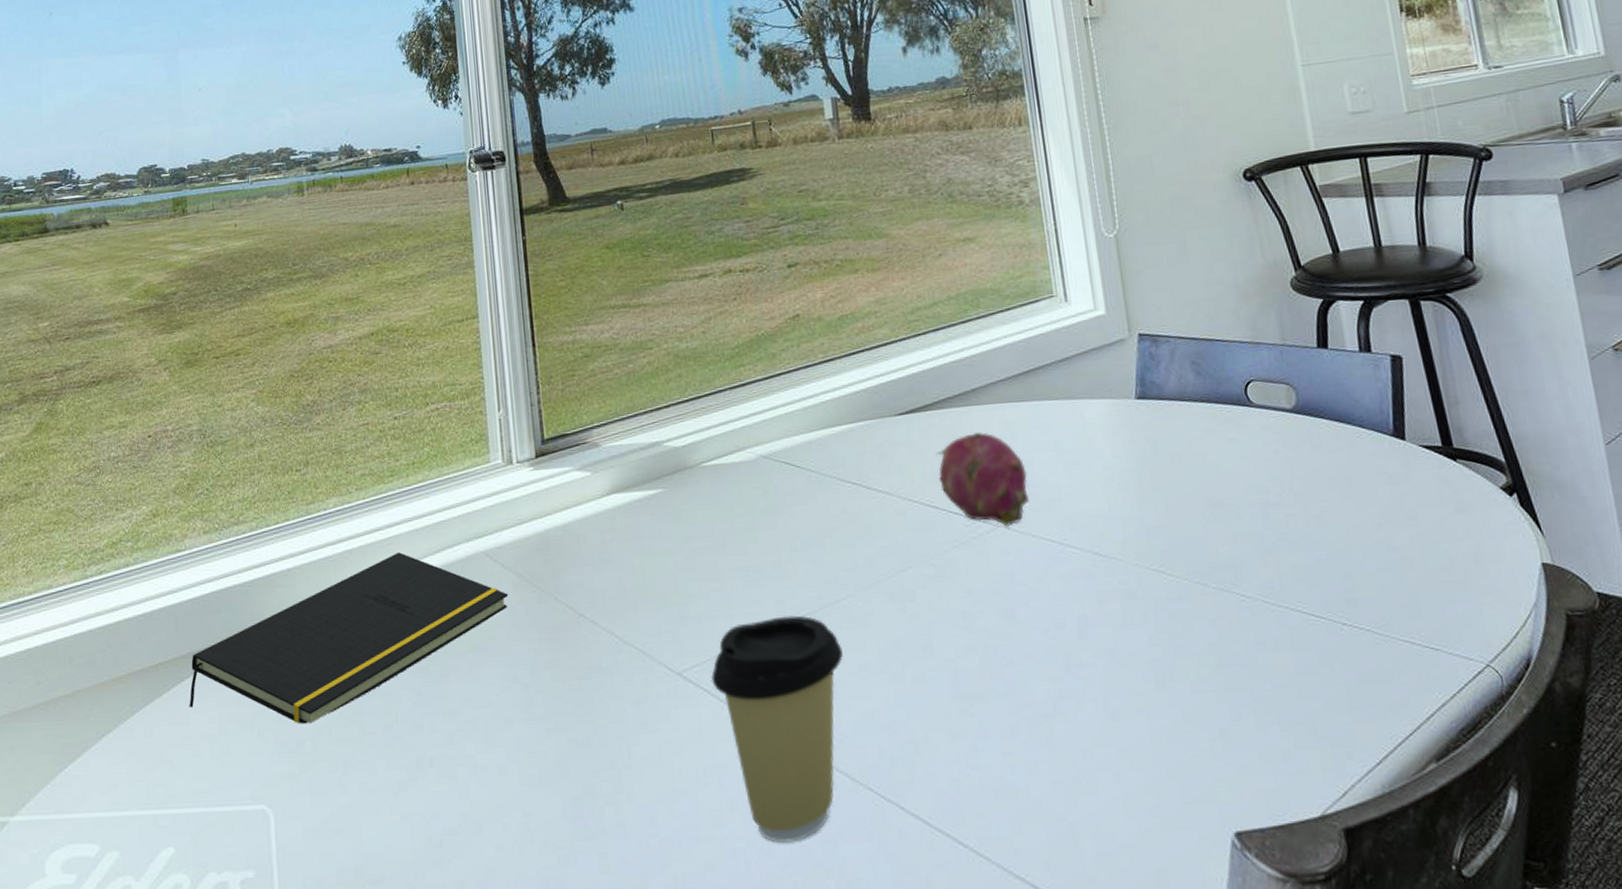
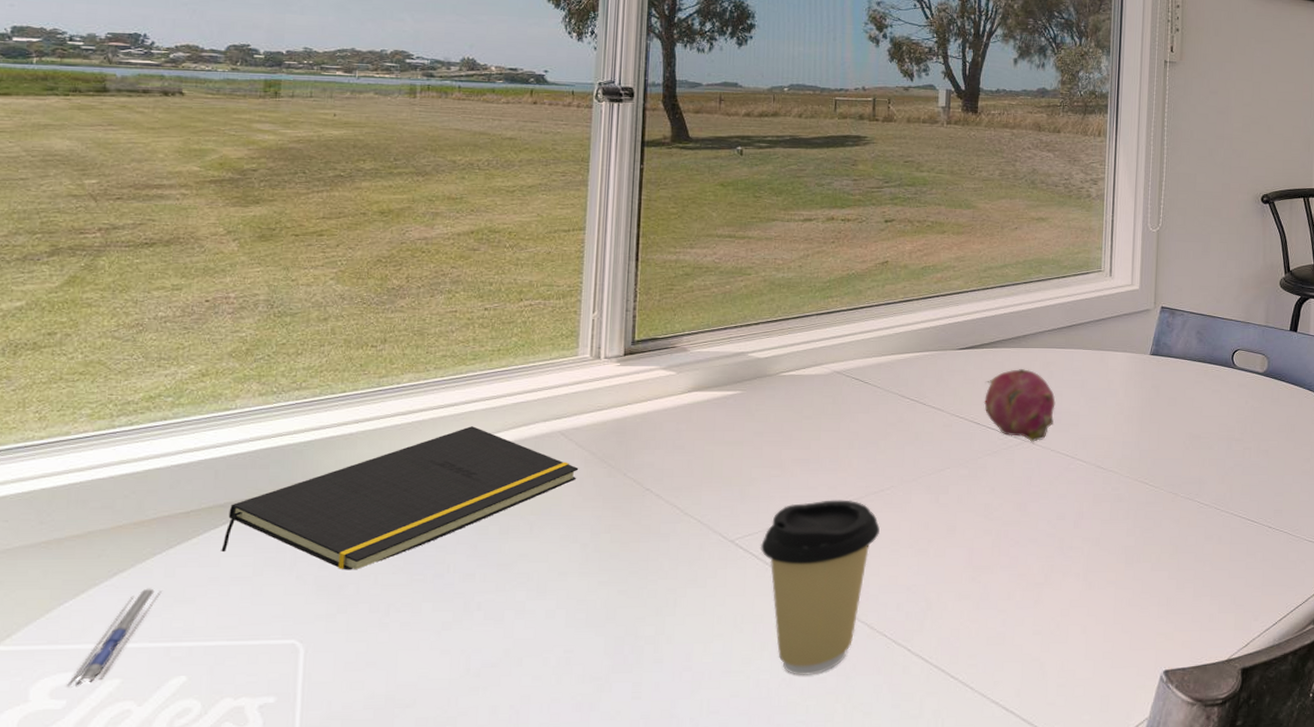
pen: none [75,750,144,859] -> present [67,588,162,686]

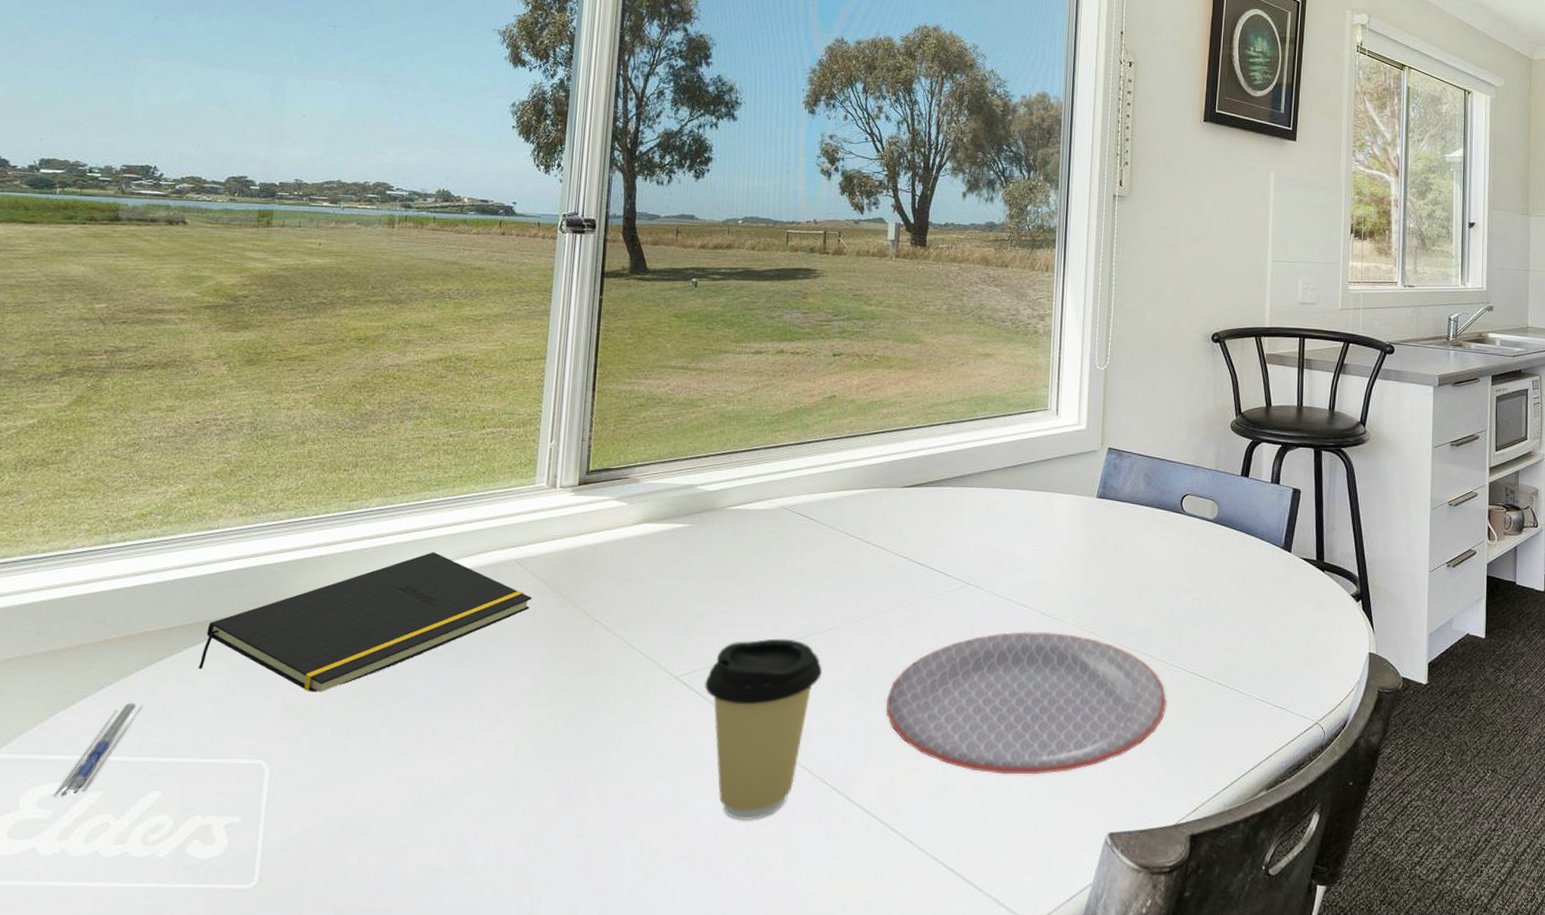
plate: none [945,484,1220,620] -> present [886,631,1168,775]
fruit: present [983,369,1056,442] -> none [927,509,1000,585]

